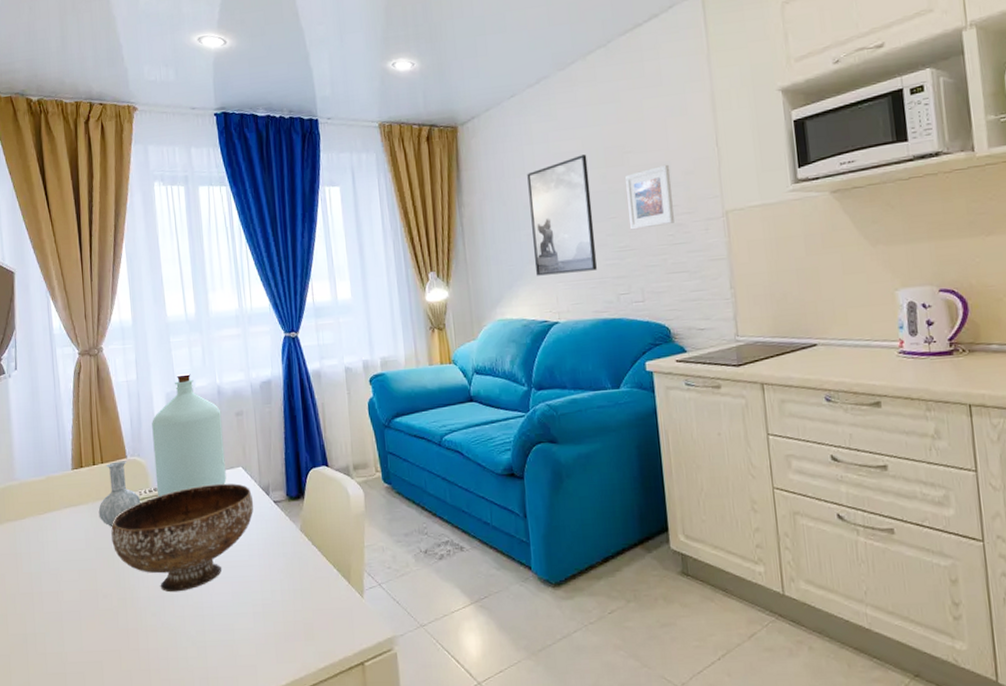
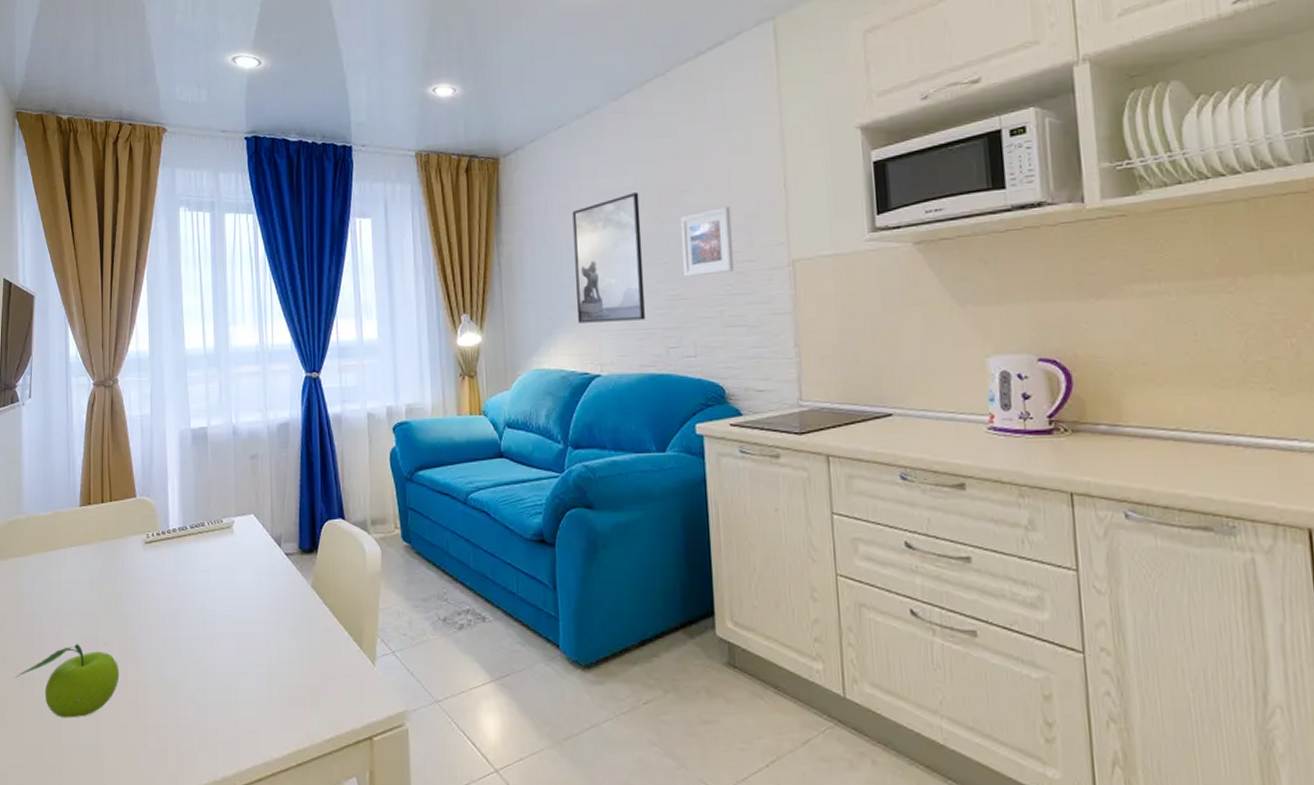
fruit: none [18,599,120,669] -> present [16,644,119,718]
bottle: present [98,373,227,527] -> none [104,410,237,569]
bowl: present [111,483,254,593] -> none [116,530,265,645]

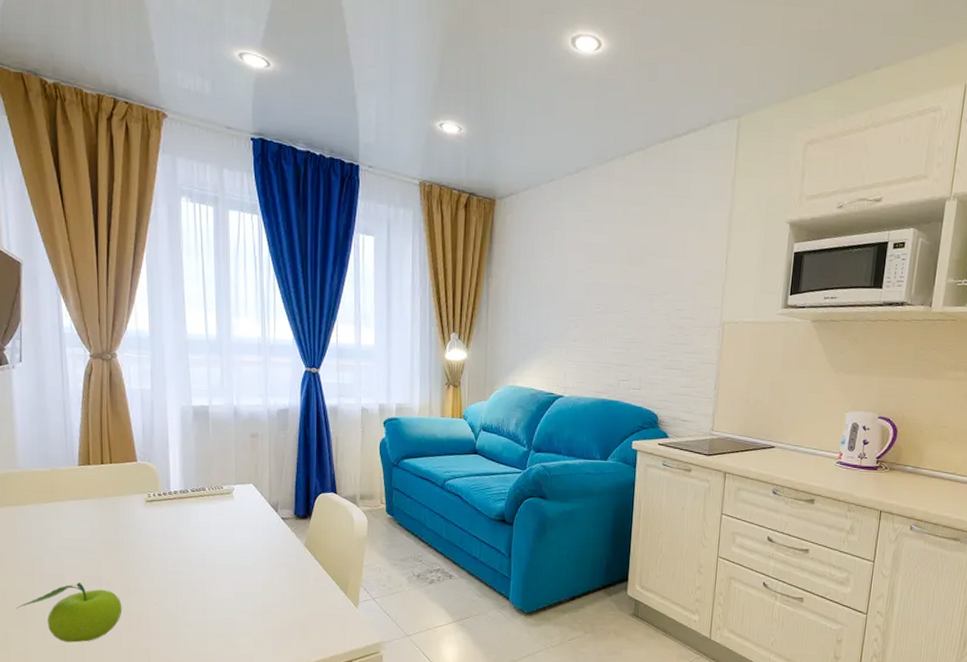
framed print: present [572,192,645,323] -> none [550,248,611,356]
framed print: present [680,206,734,277] -> none [638,271,683,326]

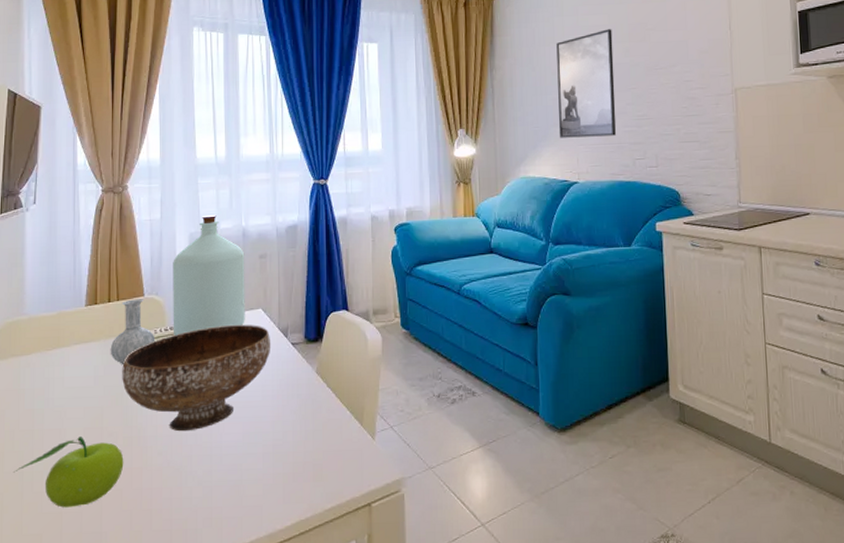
bottle: none [105,390,237,522] -> present [110,214,245,364]
bowl: none [117,495,262,587] -> present [122,324,271,432]
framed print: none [550,248,611,356] -> present [556,29,616,138]

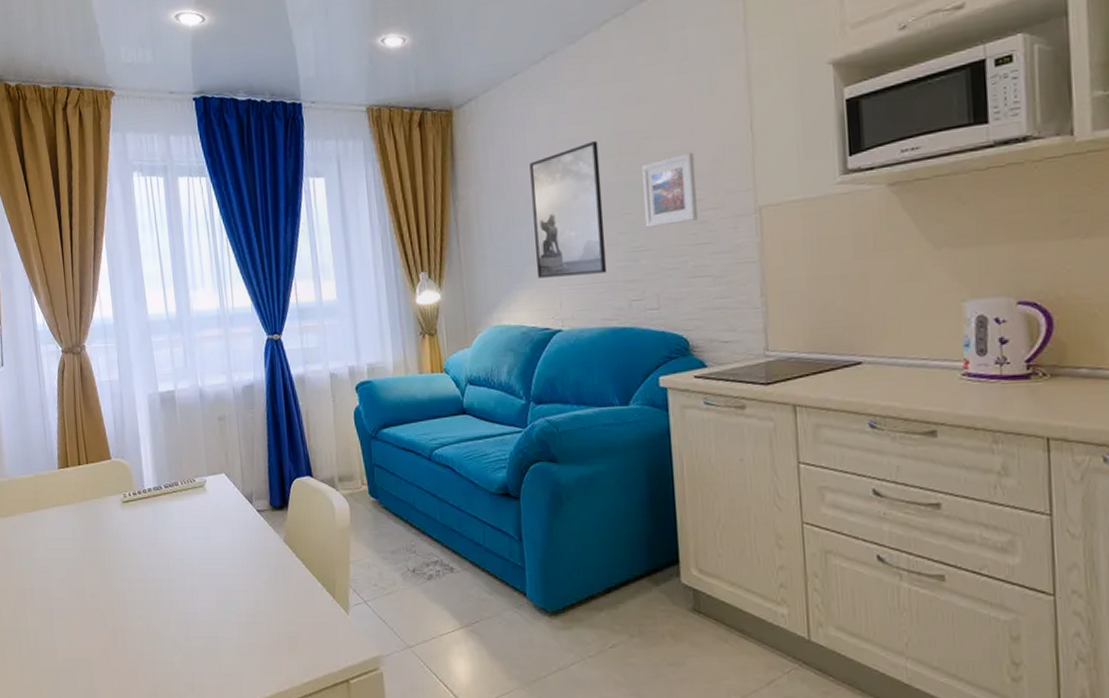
fruit: present [14,437,124,508] -> none [12,597,108,665]
bottle: present [110,214,245,364] -> none [84,374,210,528]
bowl: present [122,324,271,432] -> none [97,489,237,597]
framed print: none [646,42,688,101] -> present [641,152,698,228]

